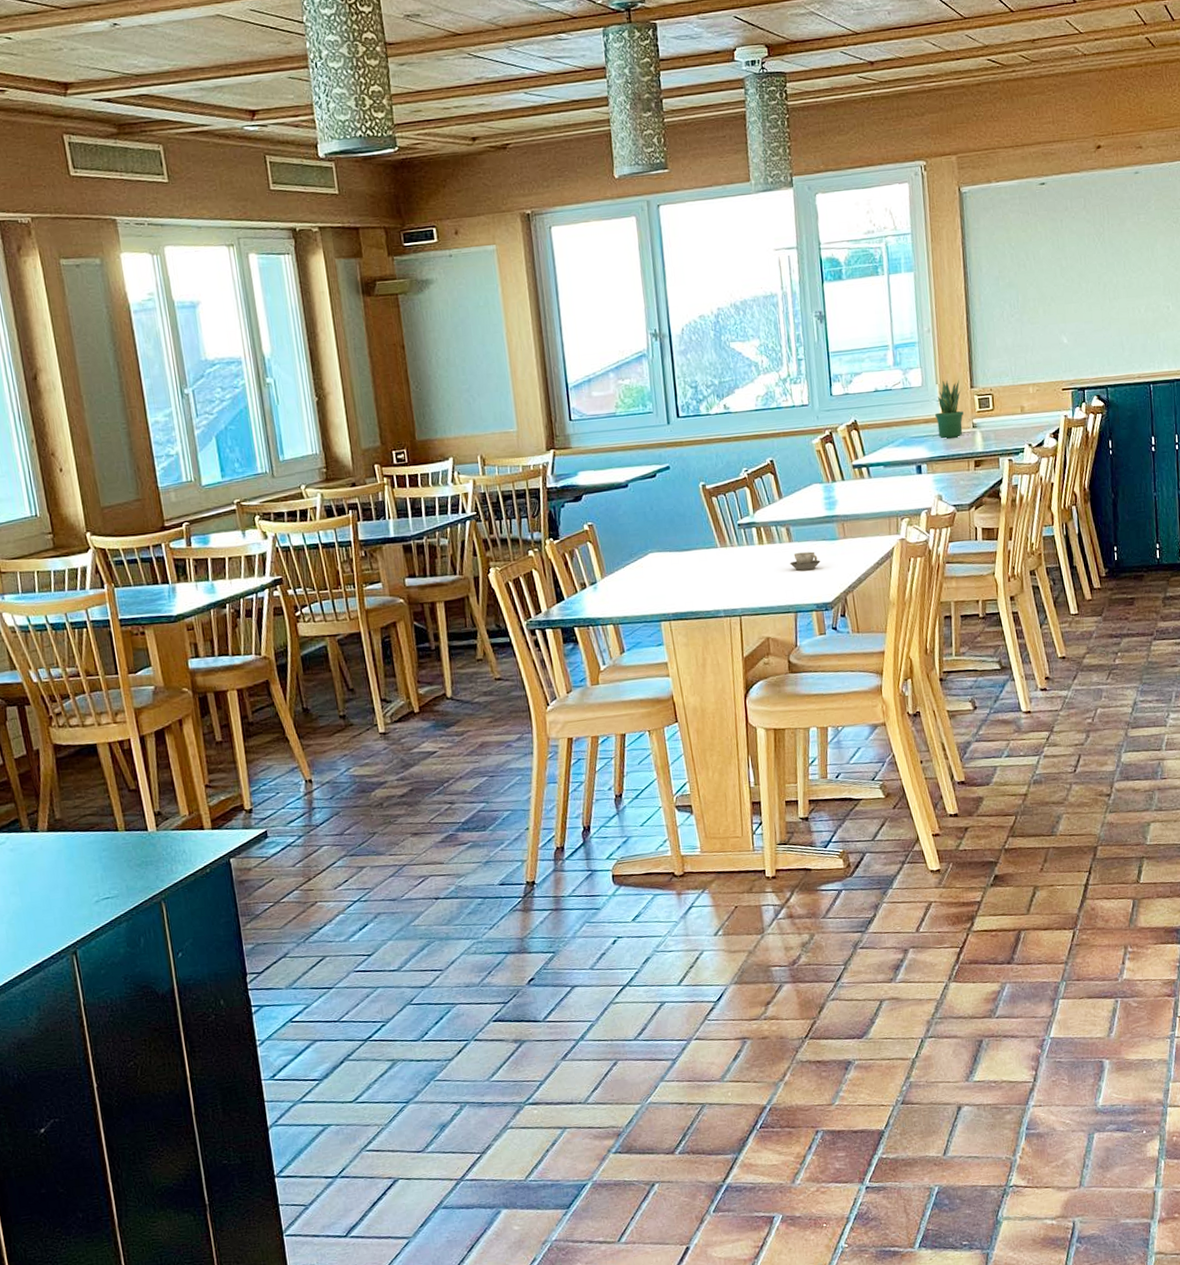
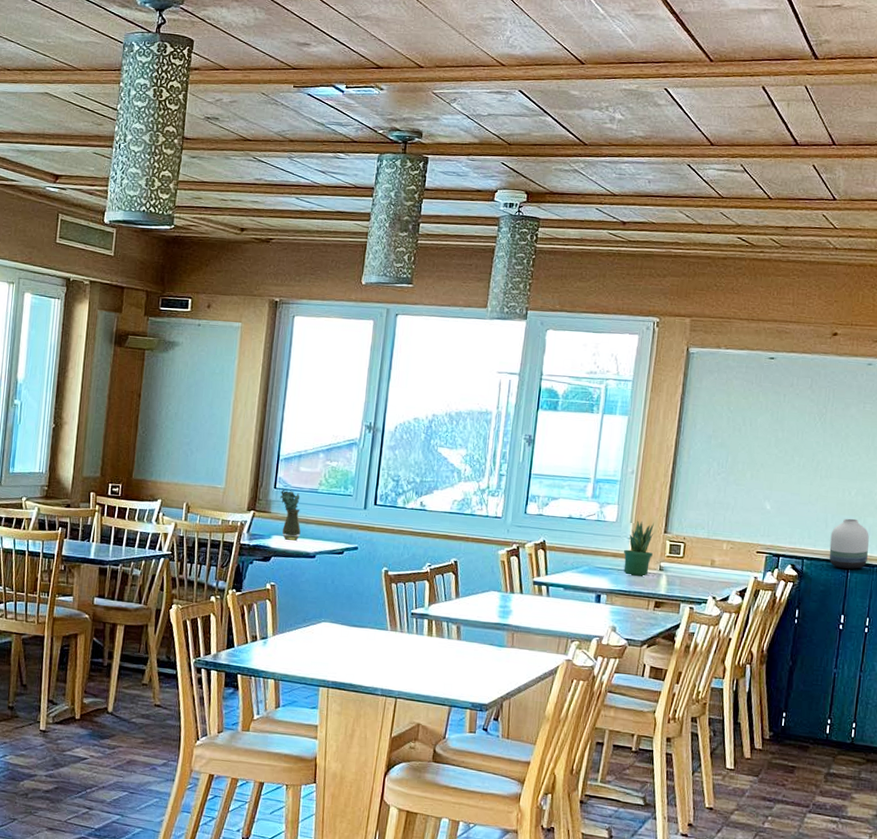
vase: none [577,417,608,475] -> present [280,487,301,542]
cup: present [790,551,821,572] -> none [454,651,484,671]
vase: none [1128,336,1167,390] -> present [829,518,869,570]

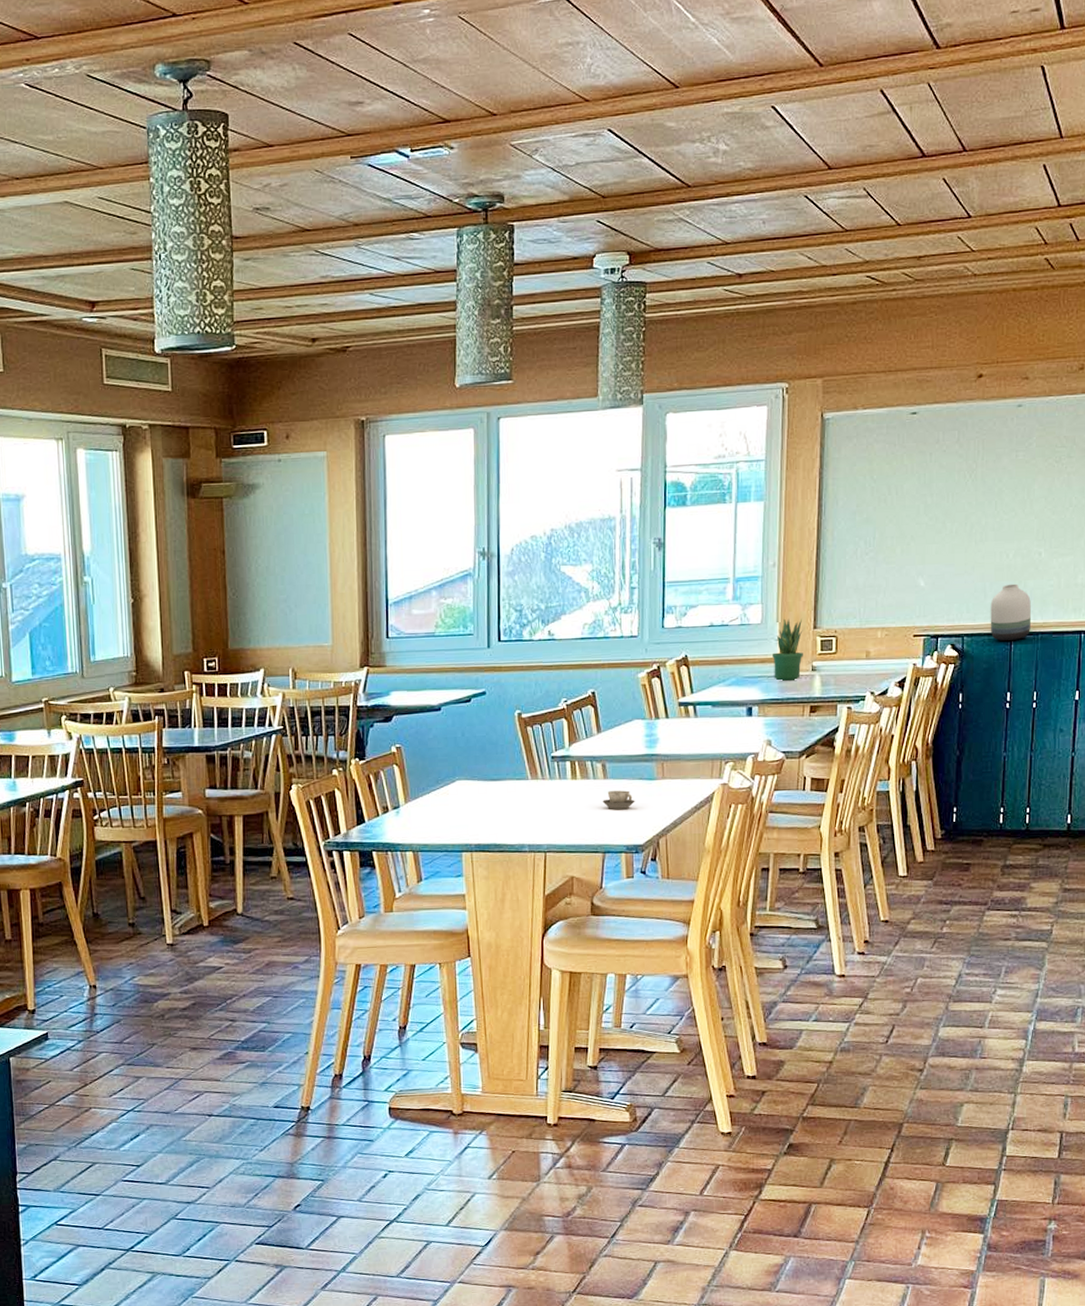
vase: present [280,487,301,542] -> none [394,635,421,696]
cup: none [454,651,484,671] -> present [602,790,635,810]

